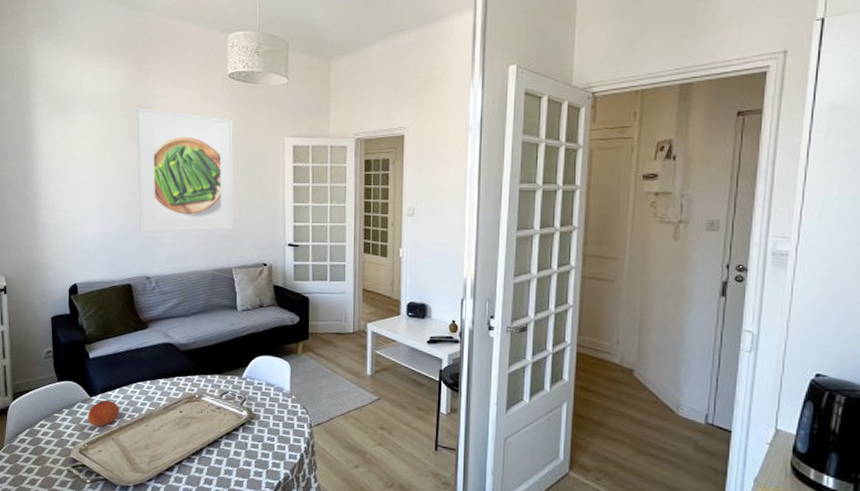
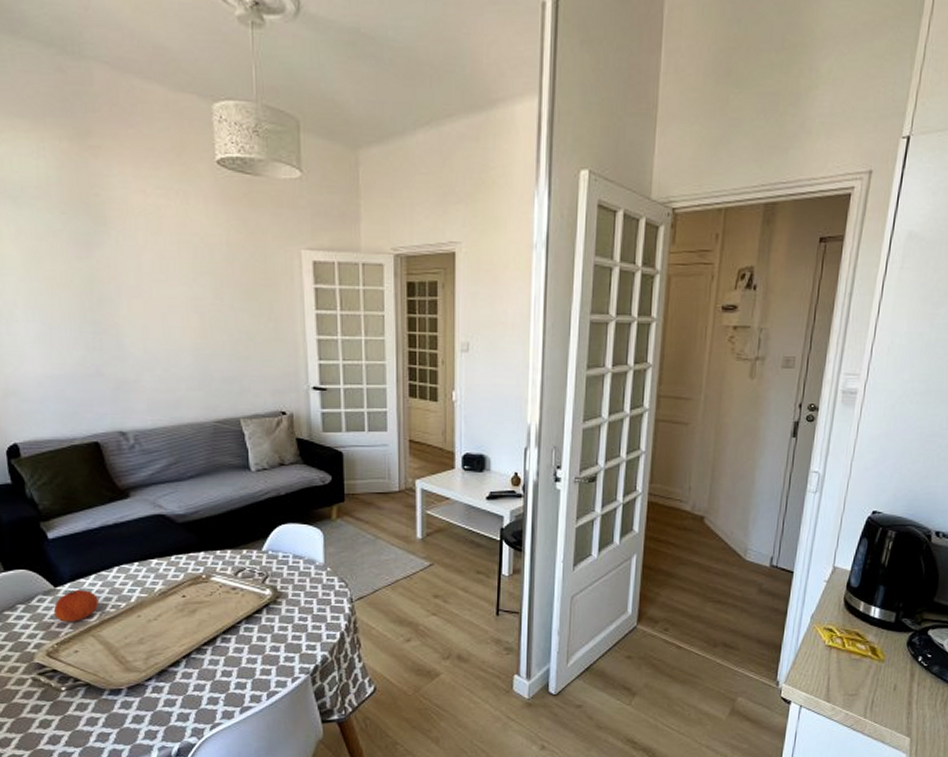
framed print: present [136,108,234,234] -> none [83,201,238,375]

